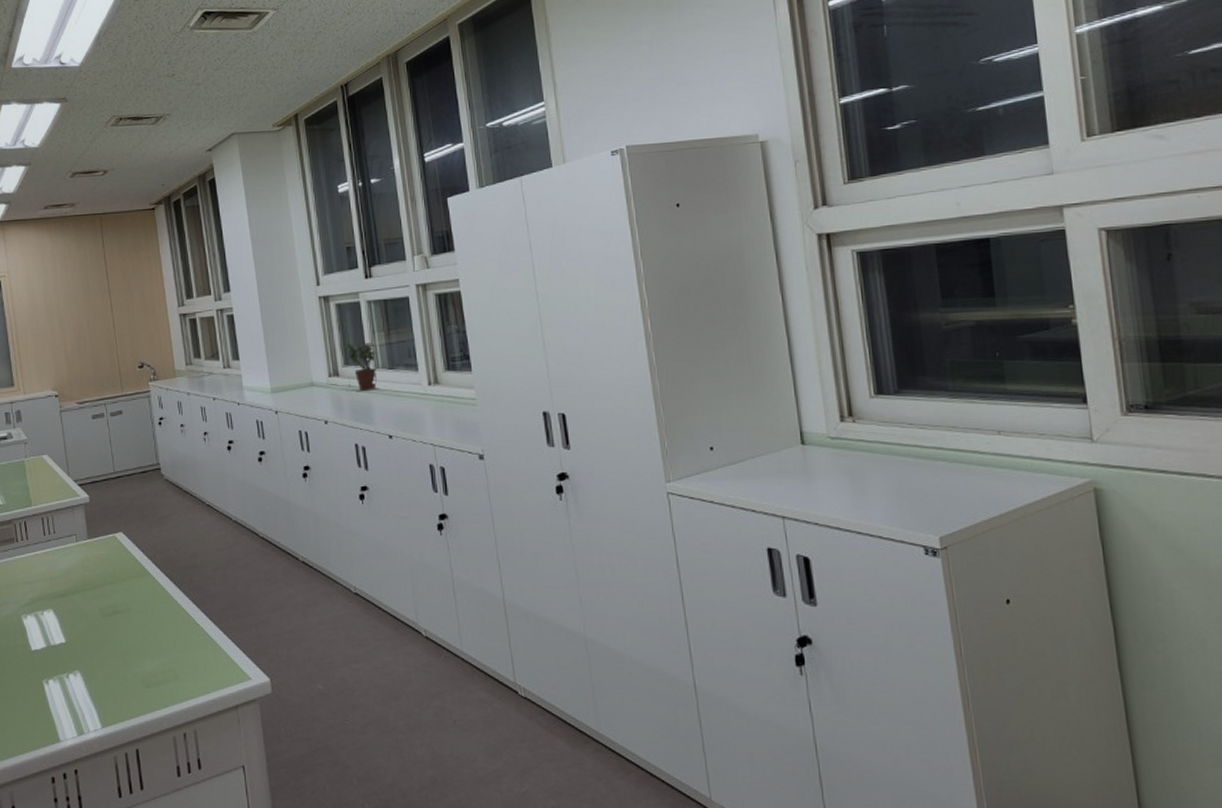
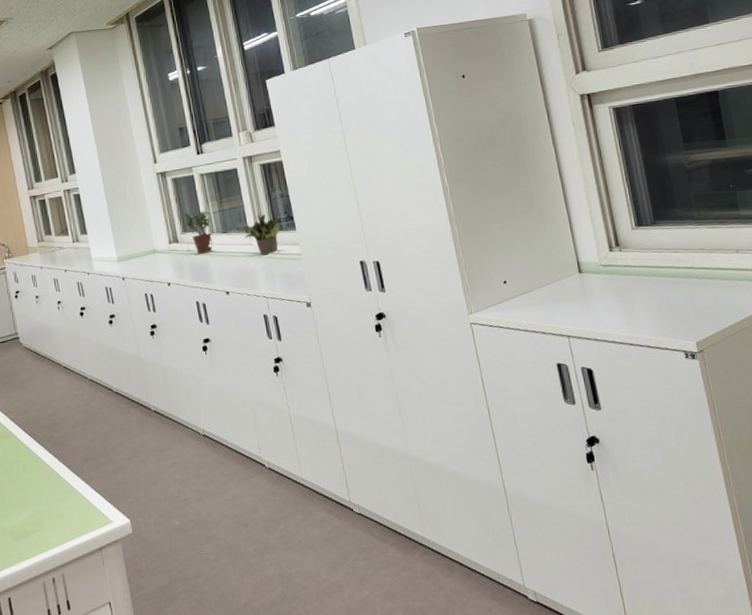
potted plant: none [406,349,454,398] -> present [238,213,280,256]

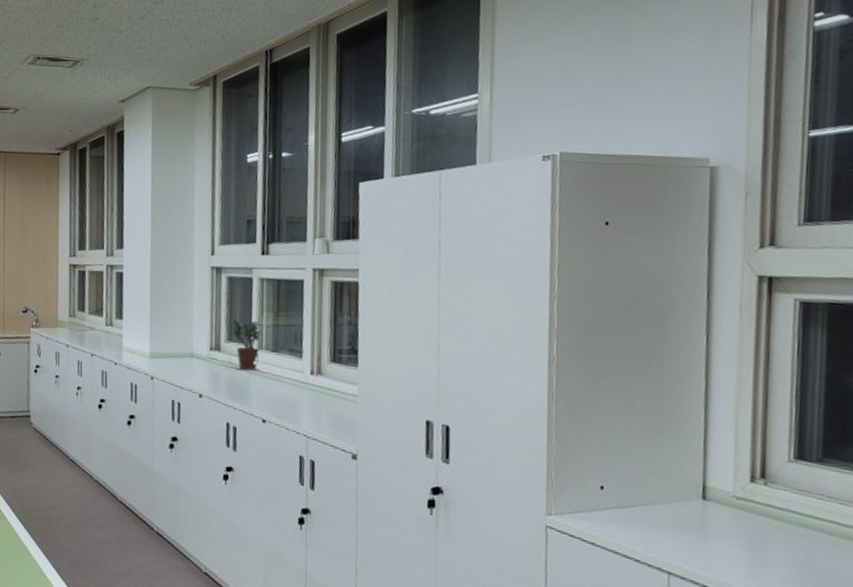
potted plant: present [238,213,280,256] -> none [291,337,341,388]

